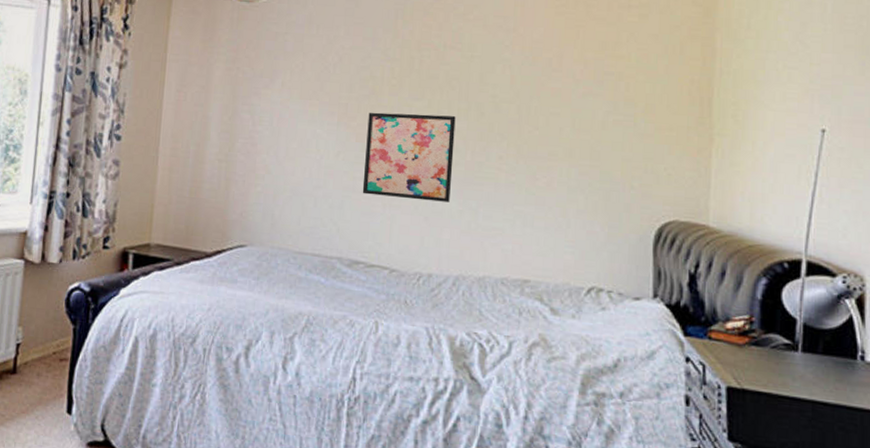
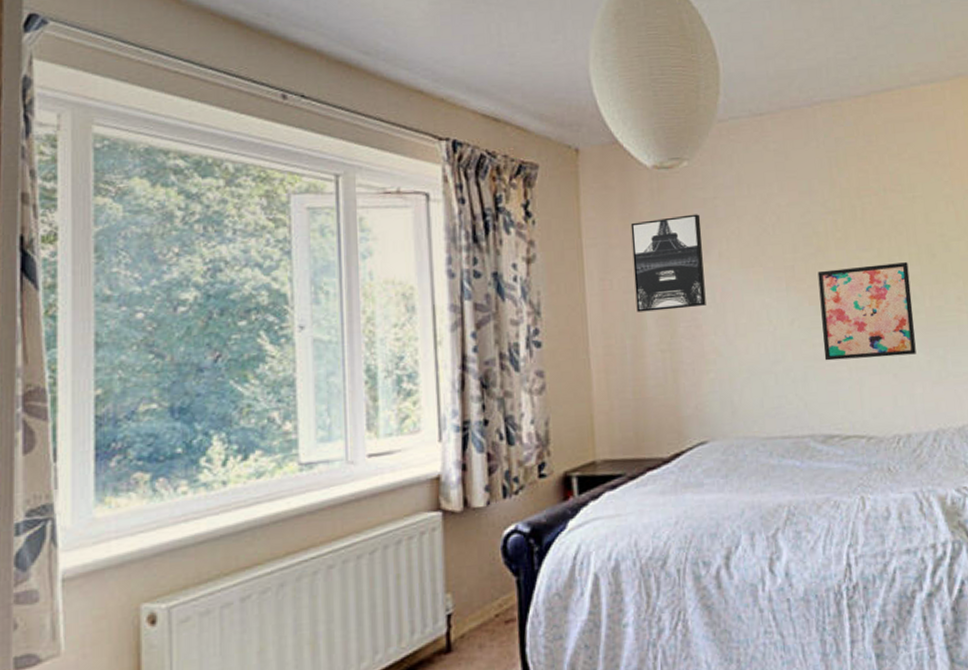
wall art: none [203,45,271,128] -> present [630,214,706,312]

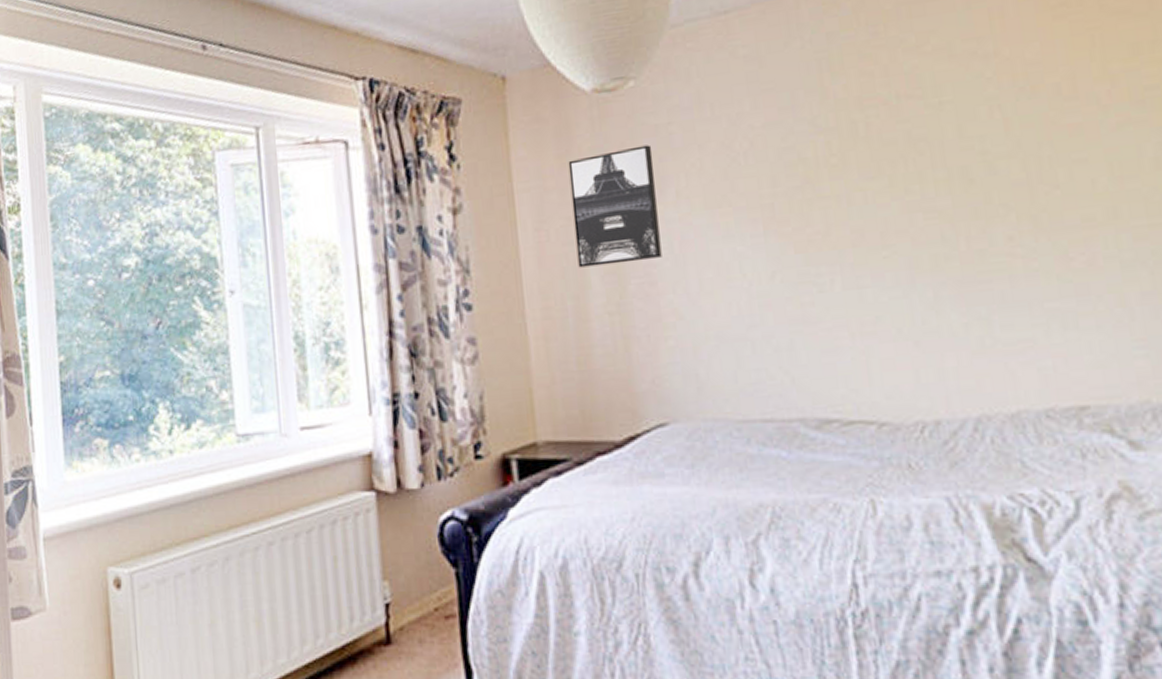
wall art: present [817,262,916,361] -> none [805,192,947,325]

